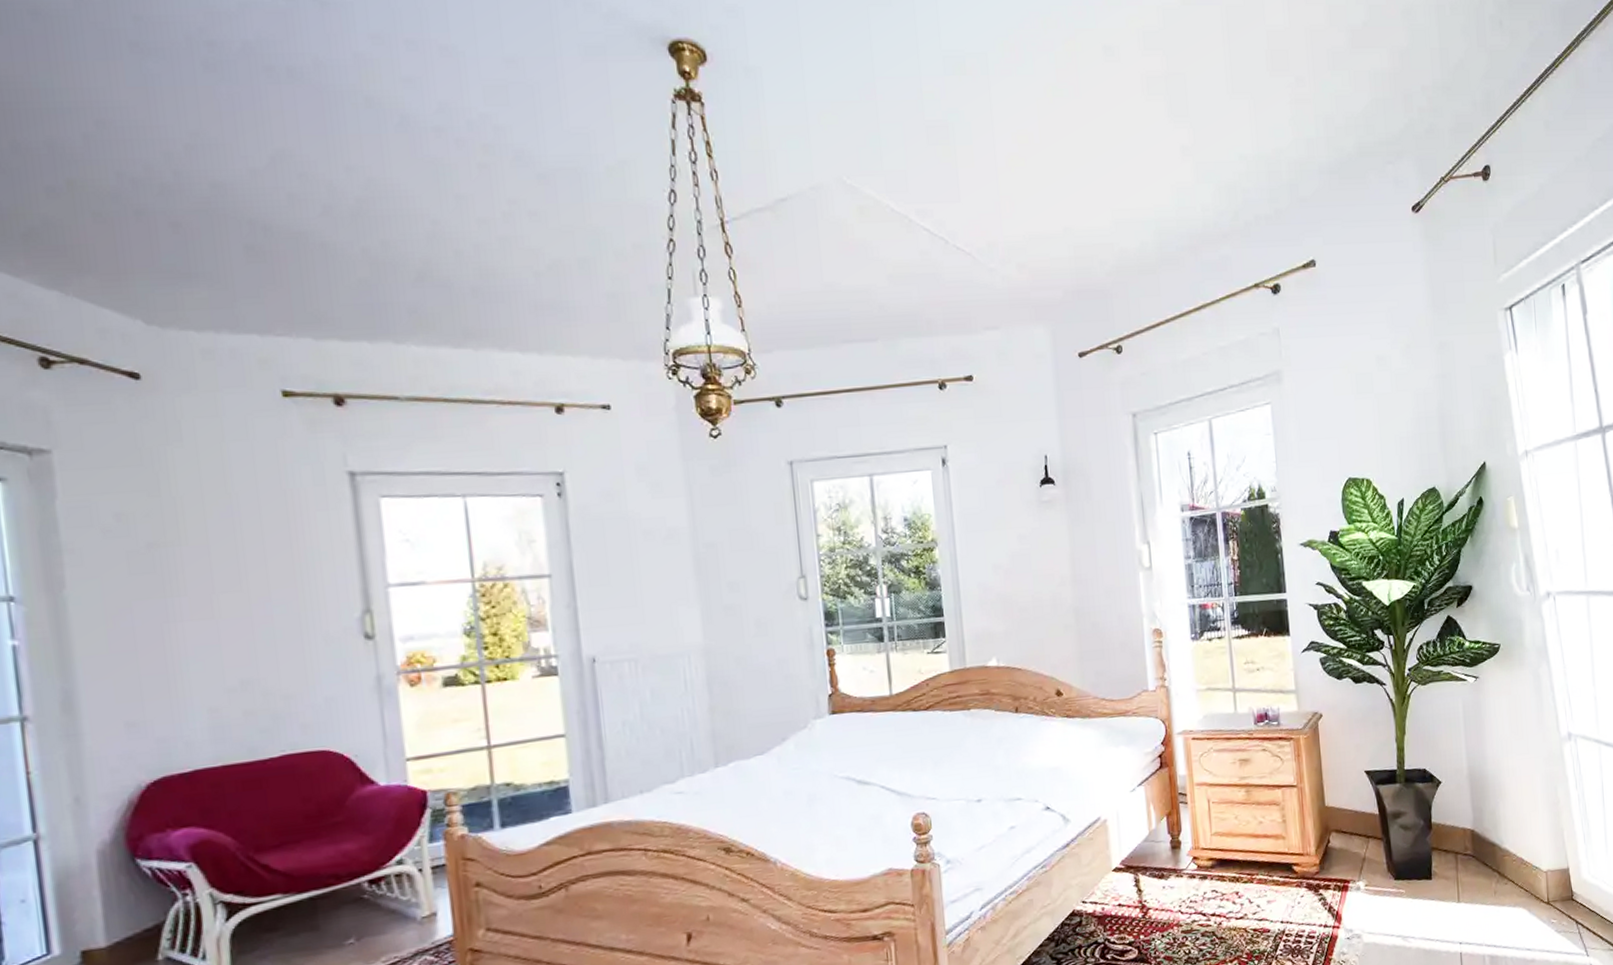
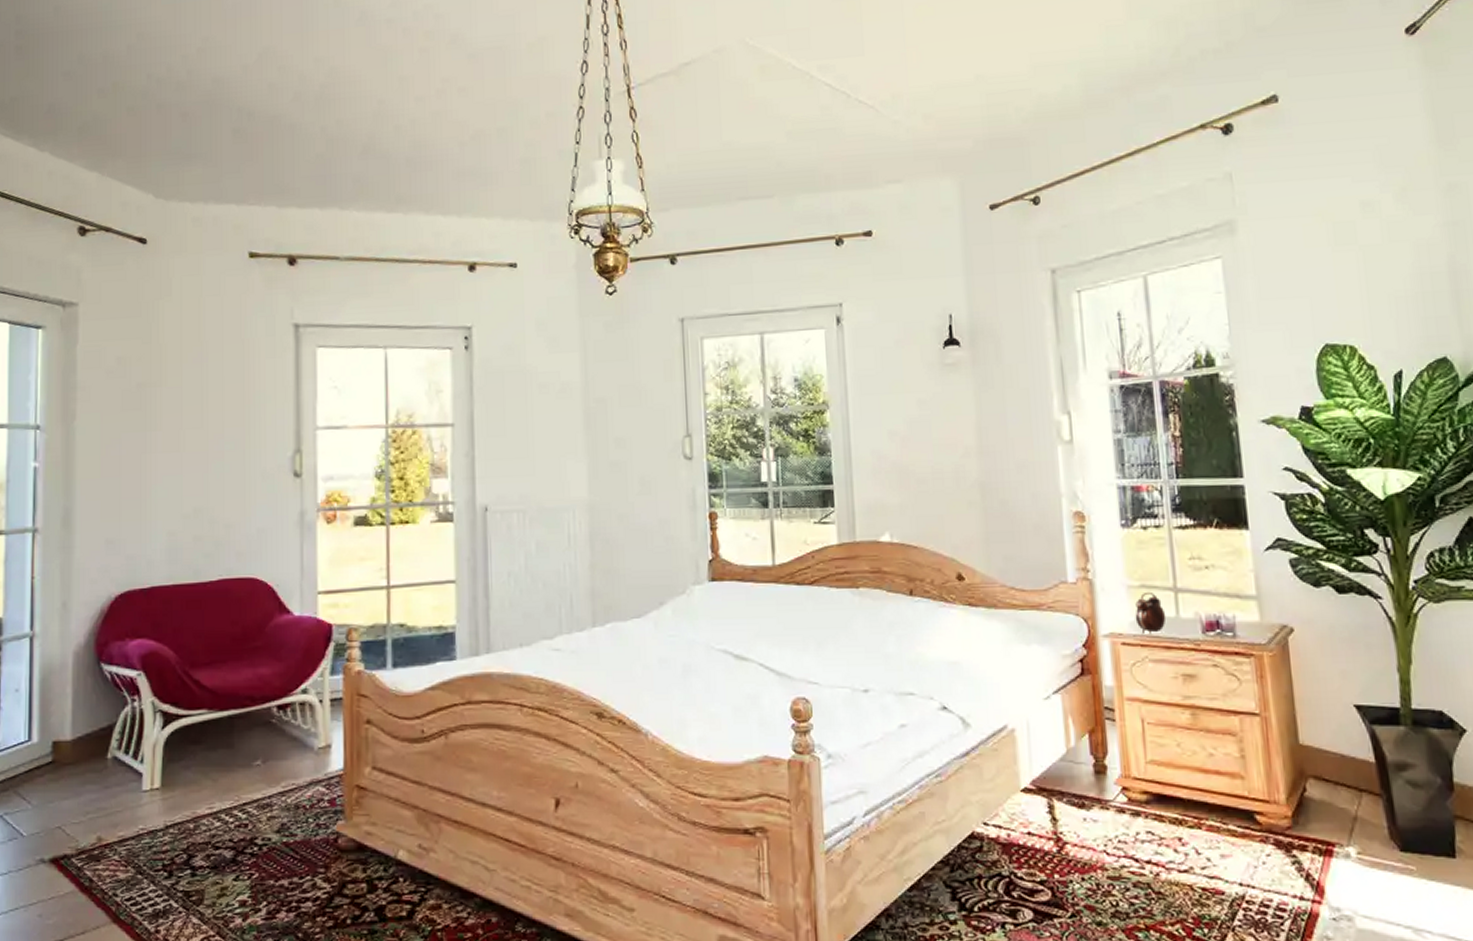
alarm clock: none [1202,693,1227,730] -> present [1135,591,1167,635]

